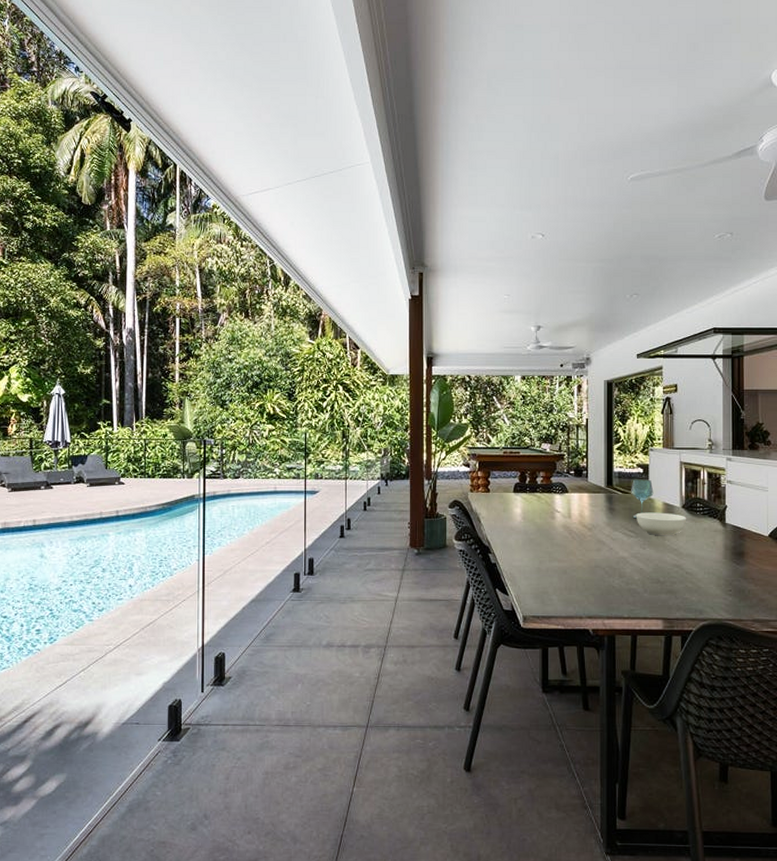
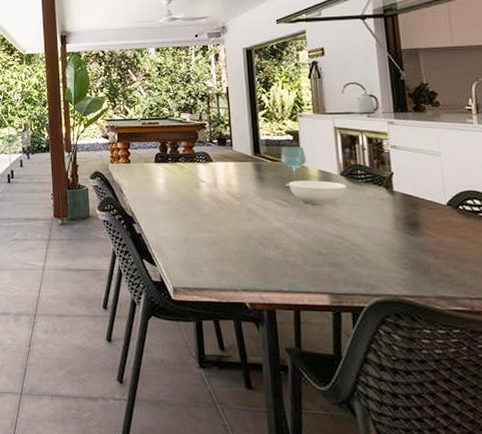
kettle: none [702,431,720,451] -> present [357,93,379,115]

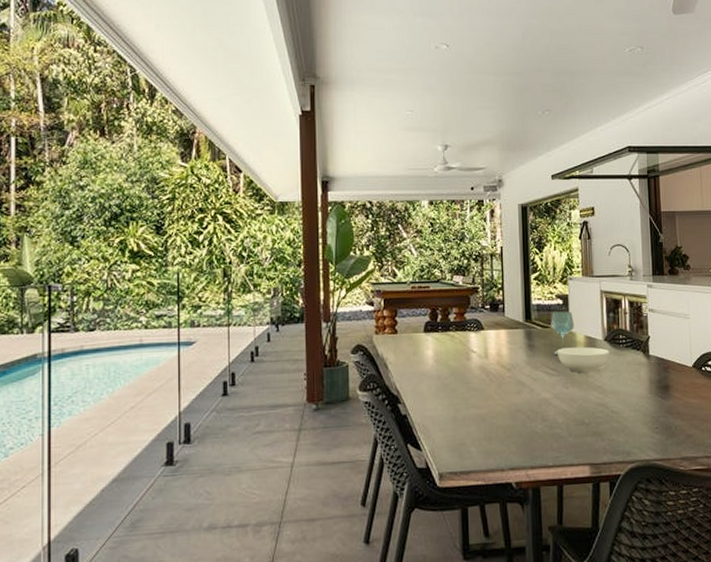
kettle: present [357,93,379,115] -> none [621,256,640,278]

